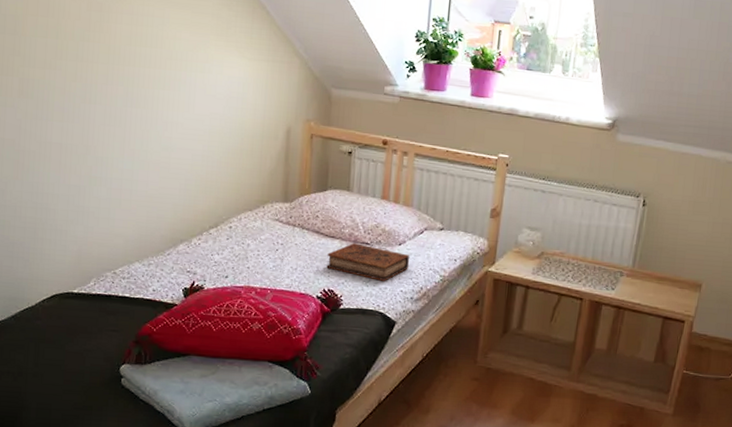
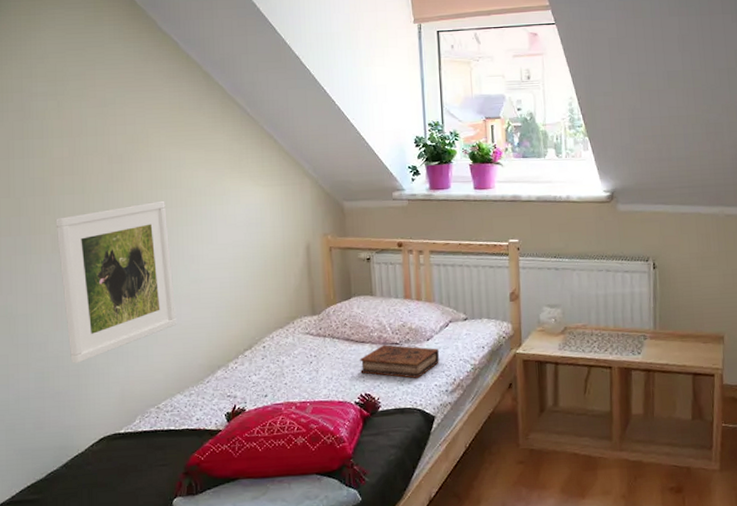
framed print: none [25,58,144,216] -> present [55,200,177,364]

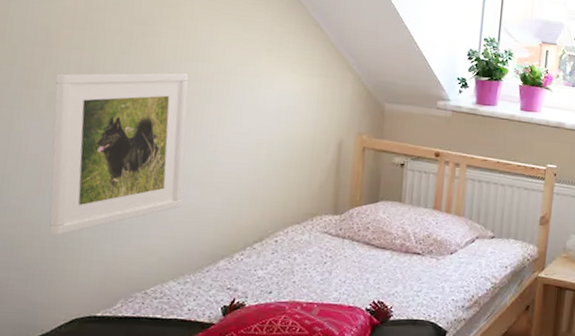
book: present [360,344,439,378] -> none [376,253,461,291]

